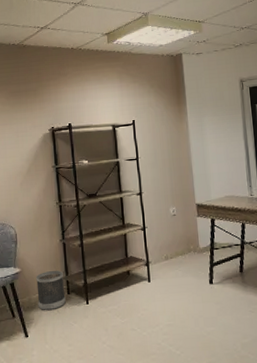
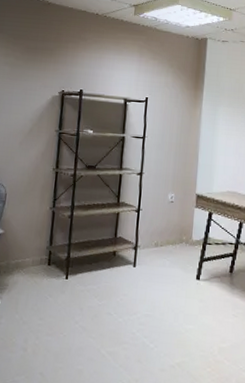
wastebasket: present [36,270,66,311] -> none [15,237,48,280]

